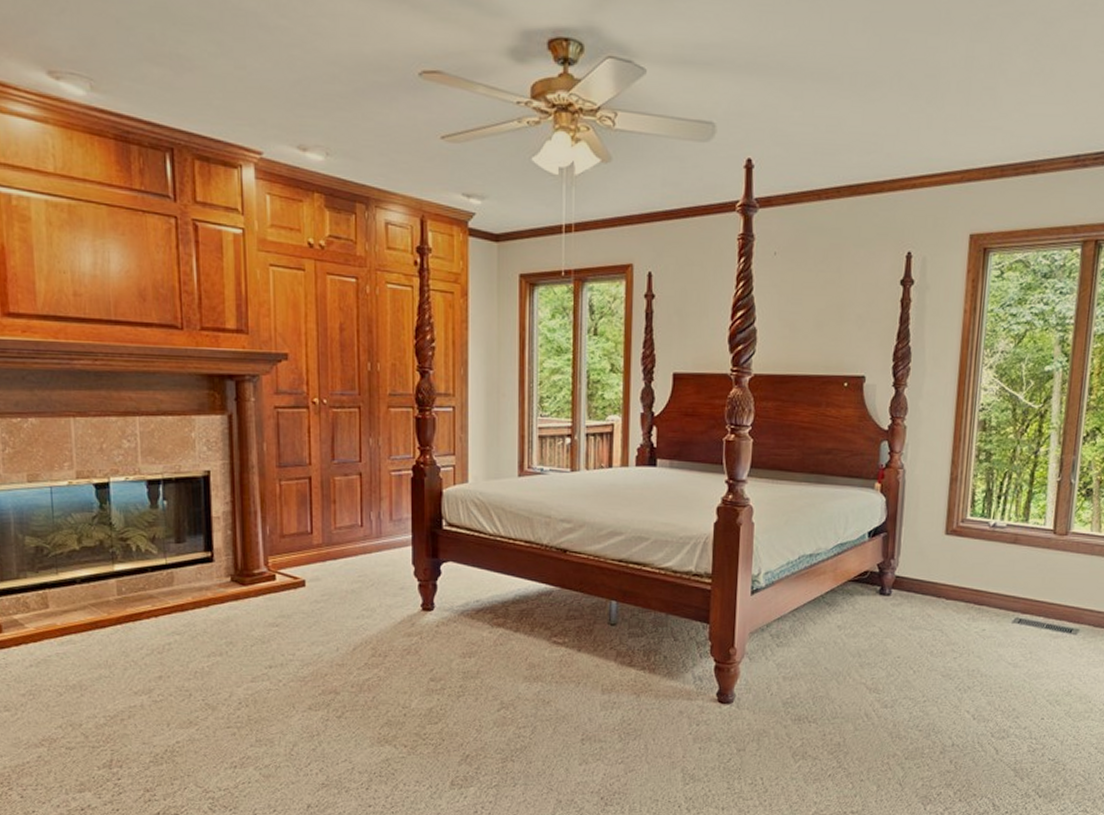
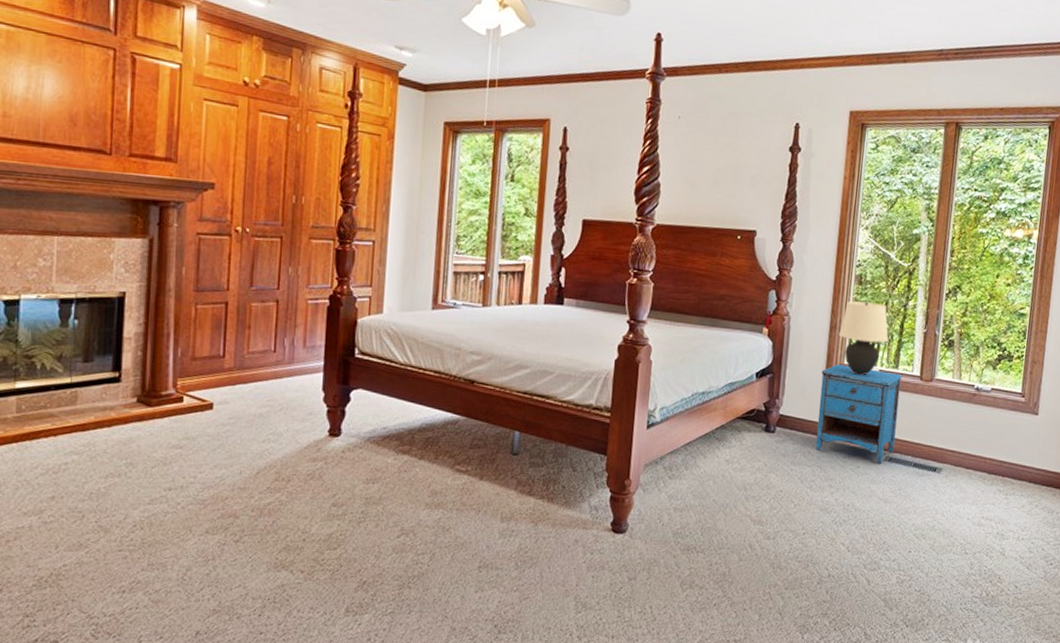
nightstand: none [936,520,1034,627] -> present [816,364,903,465]
table lamp: none [960,449,1018,530] -> present [838,301,889,375]

